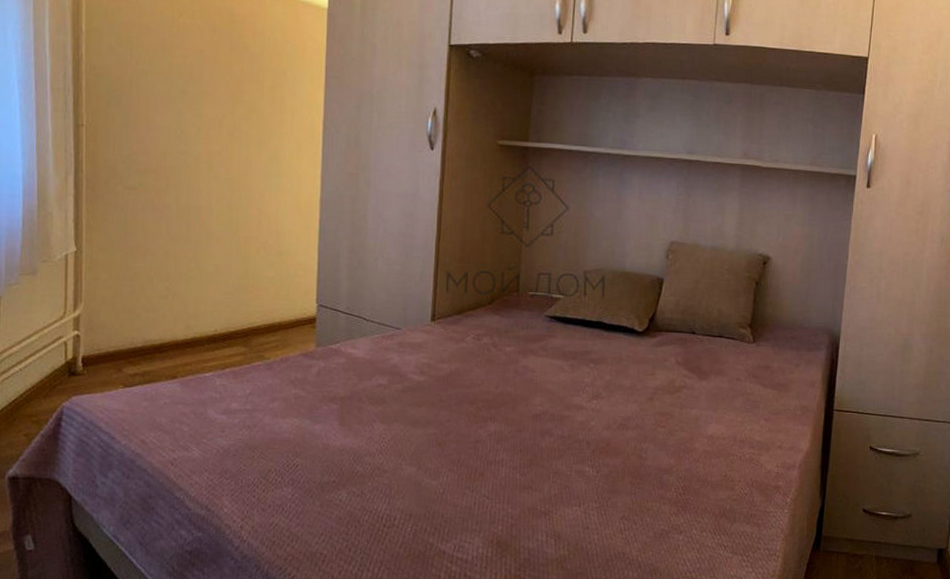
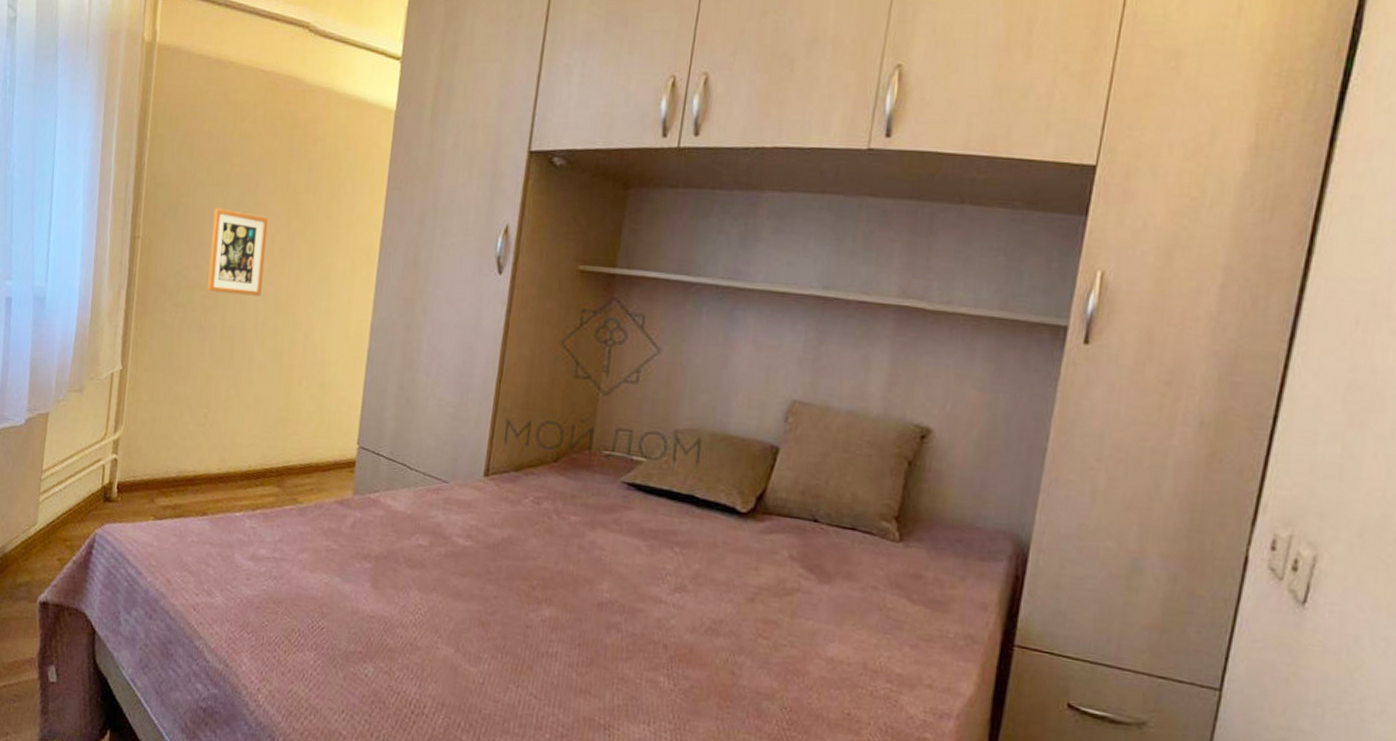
picture frame: none [158,96,215,177] -> present [207,207,268,296]

